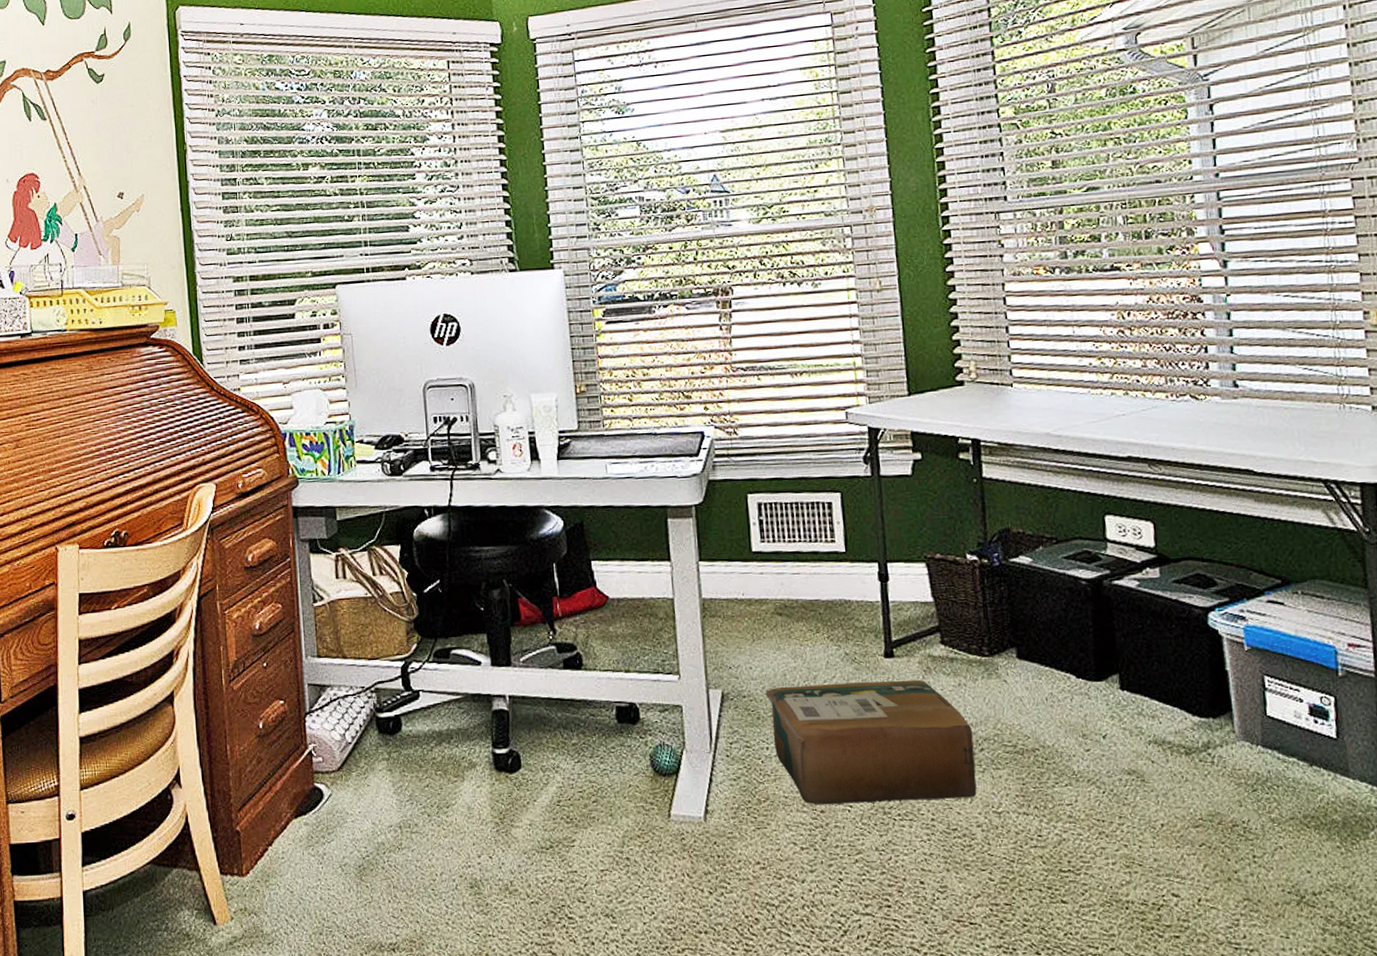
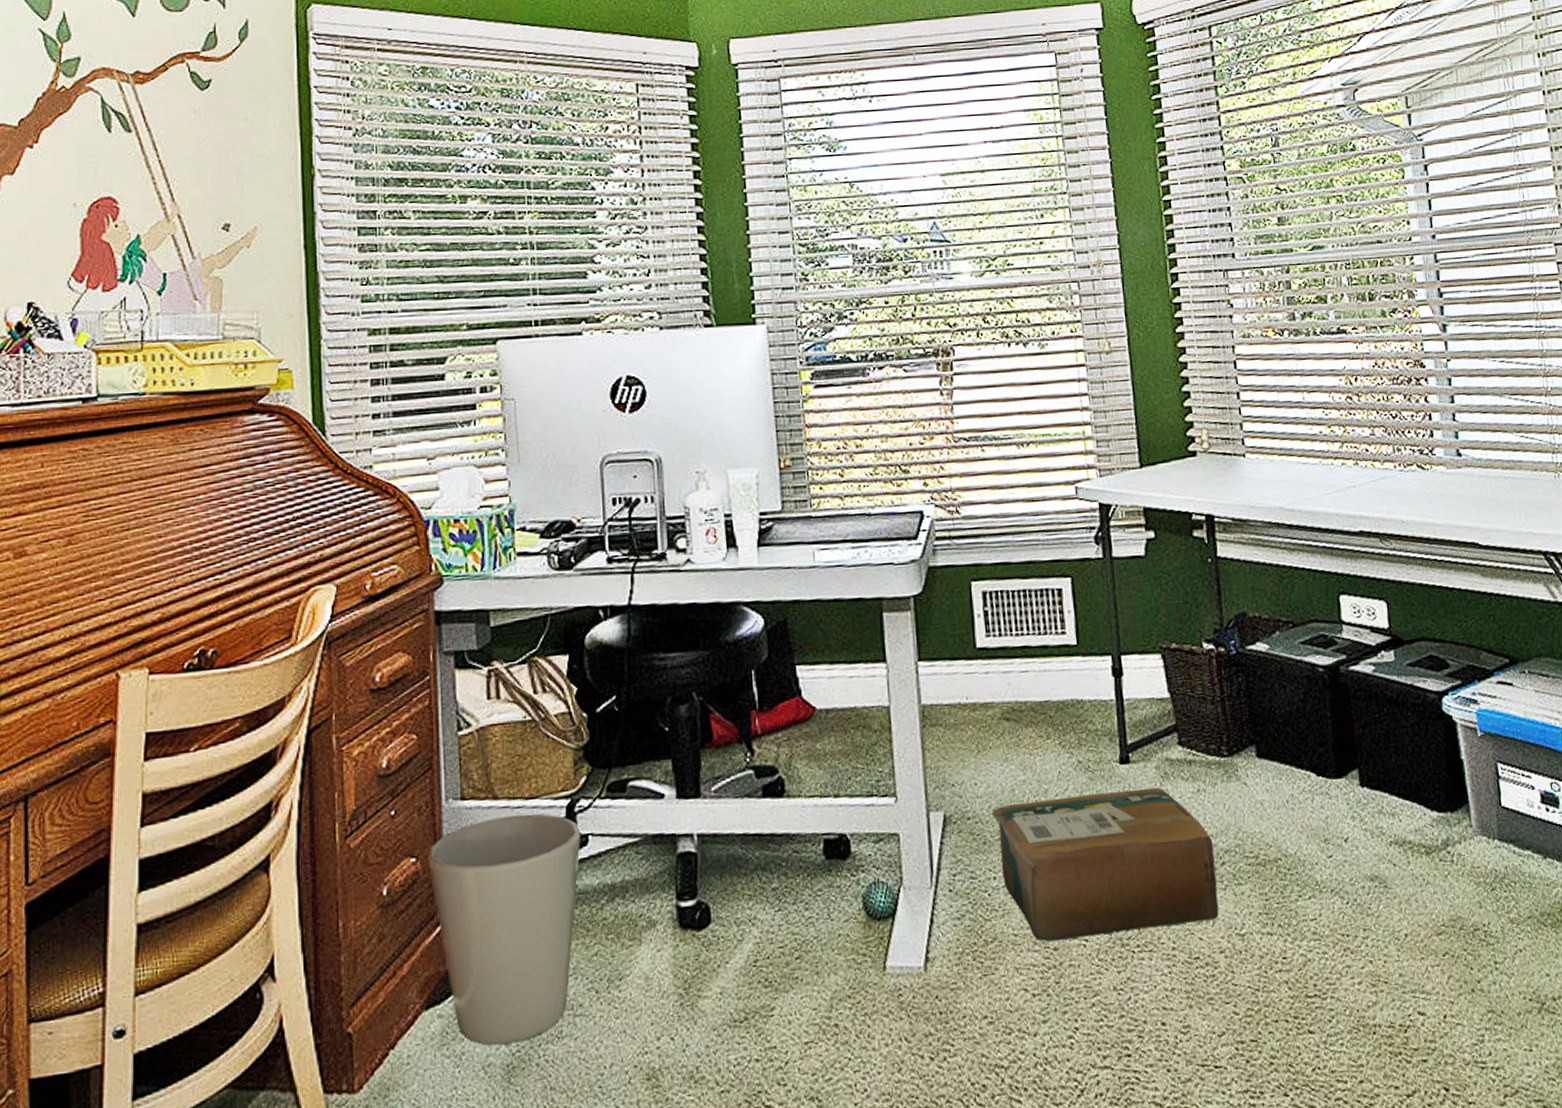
trash can: none [293,671,414,850] -> present [428,813,581,1046]

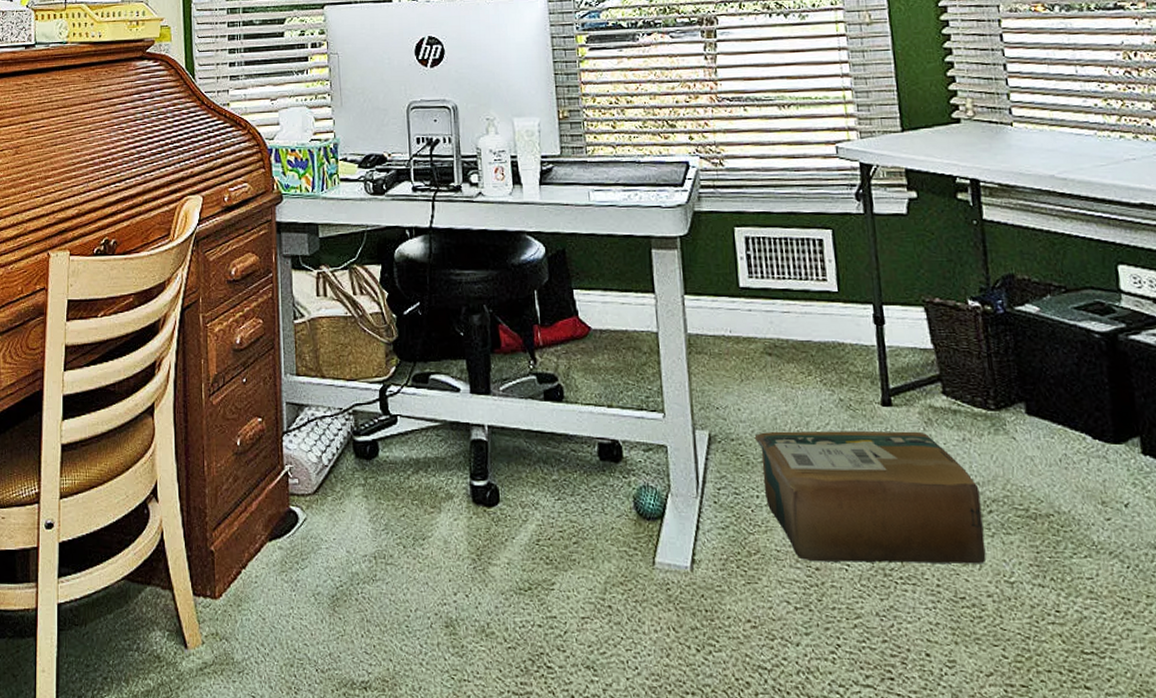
trash can: present [428,813,581,1046] -> none [271,392,391,579]

